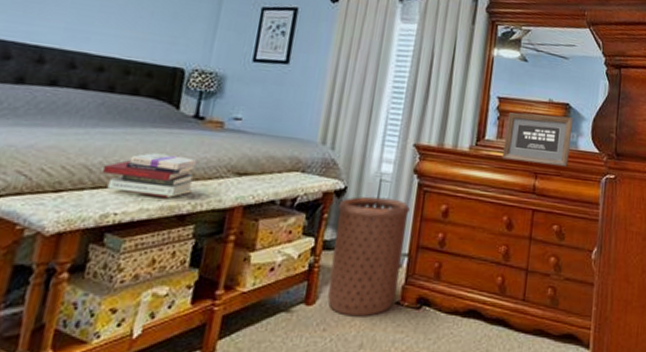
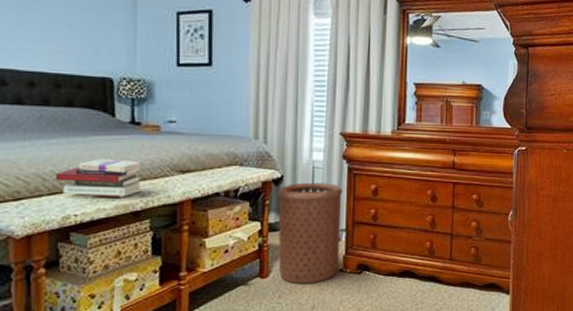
picture frame: present [503,112,574,167] -> none [423,96,486,143]

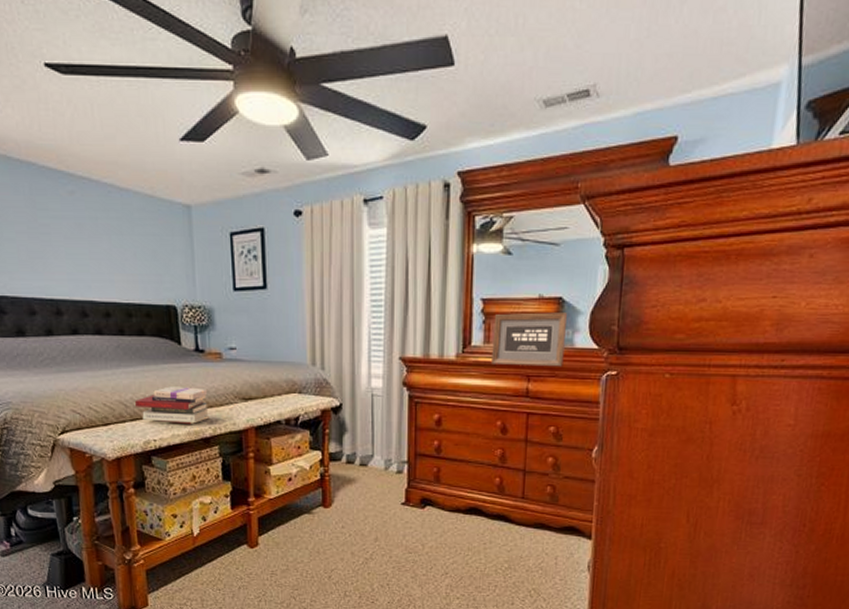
laundry basket: present [277,182,342,285] -> none [337,411,403,516]
picture frame: none [423,96,486,143] -> present [492,312,568,367]

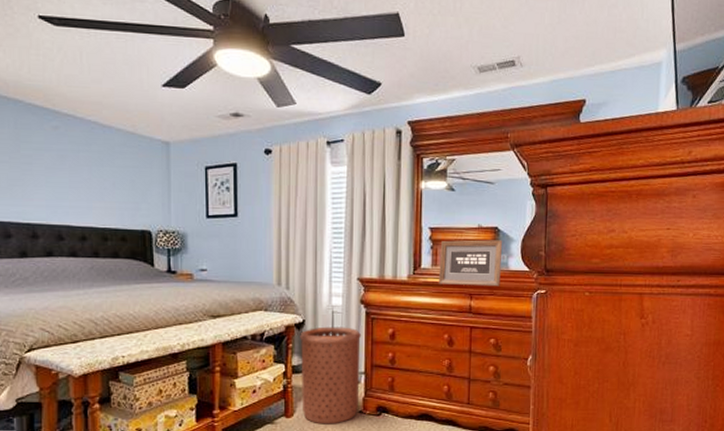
books: present [135,386,209,425] -> none [106,305,178,342]
laundry basket: none [337,411,403,516] -> present [300,326,361,424]

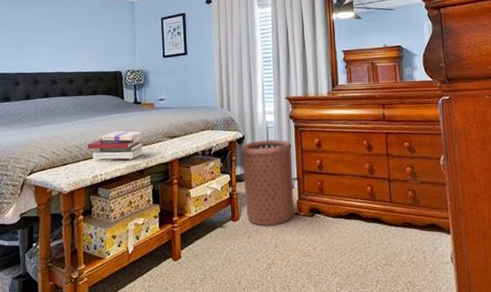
books: none [106,305,178,342] -> present [88,131,143,161]
picture frame: present [439,239,503,287] -> none [353,56,408,98]

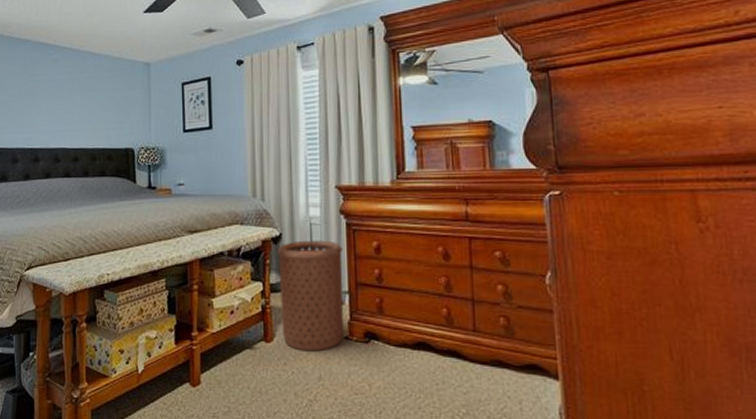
books: present [88,131,143,161] -> none [93,222,158,259]

